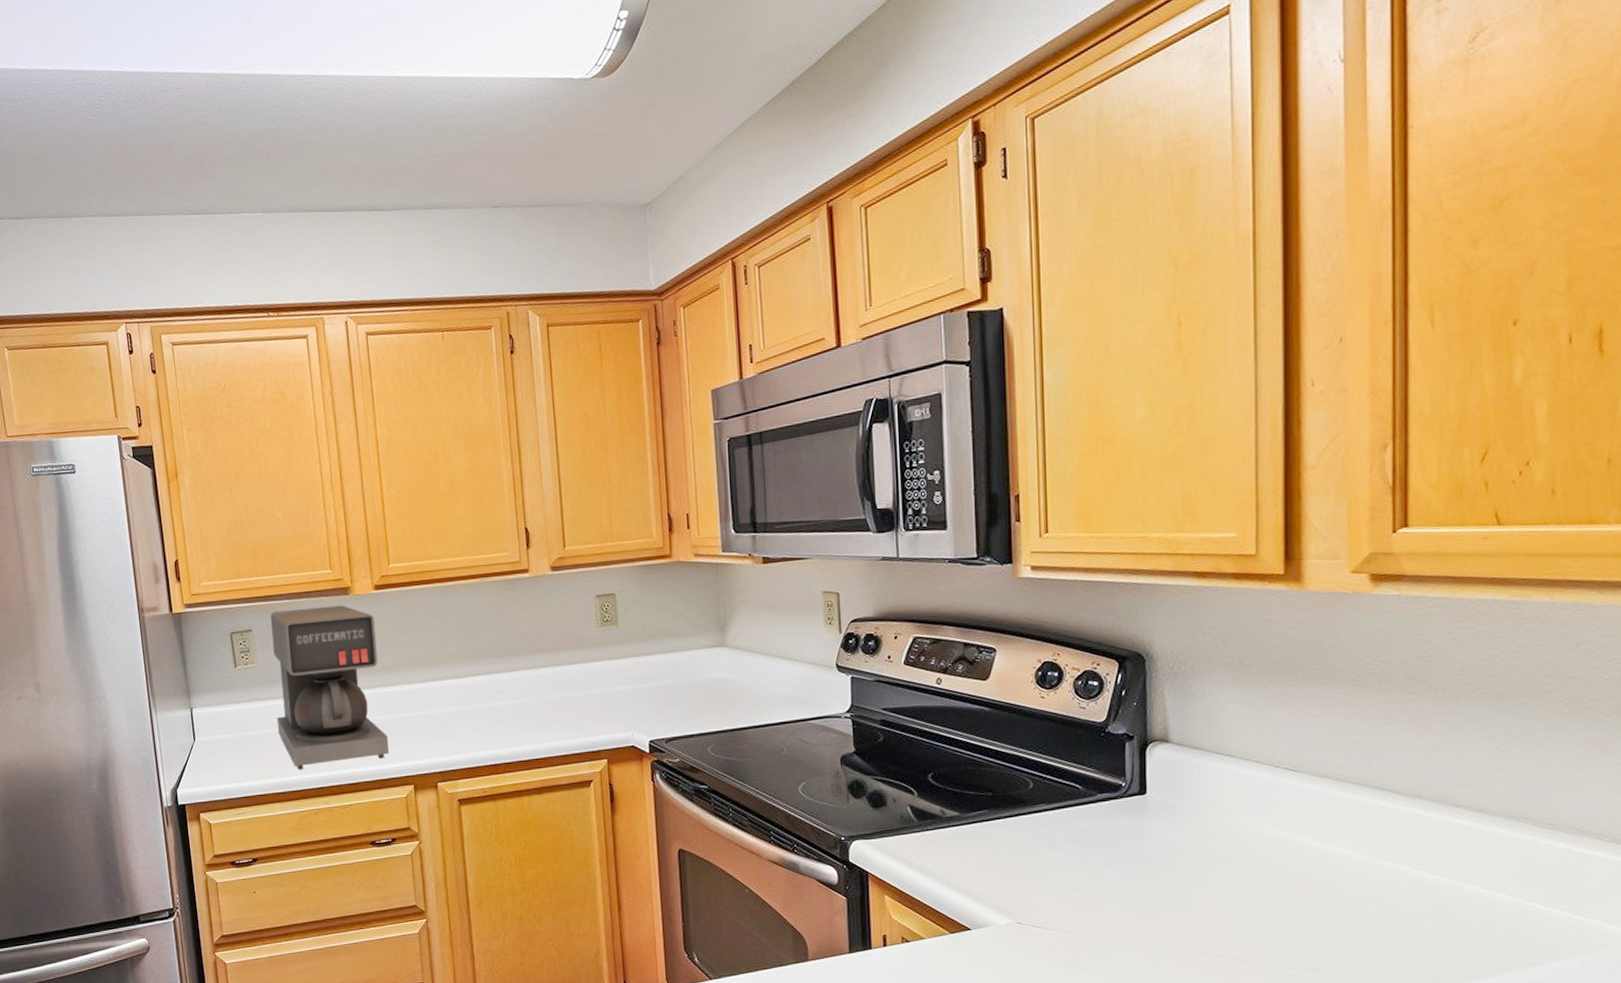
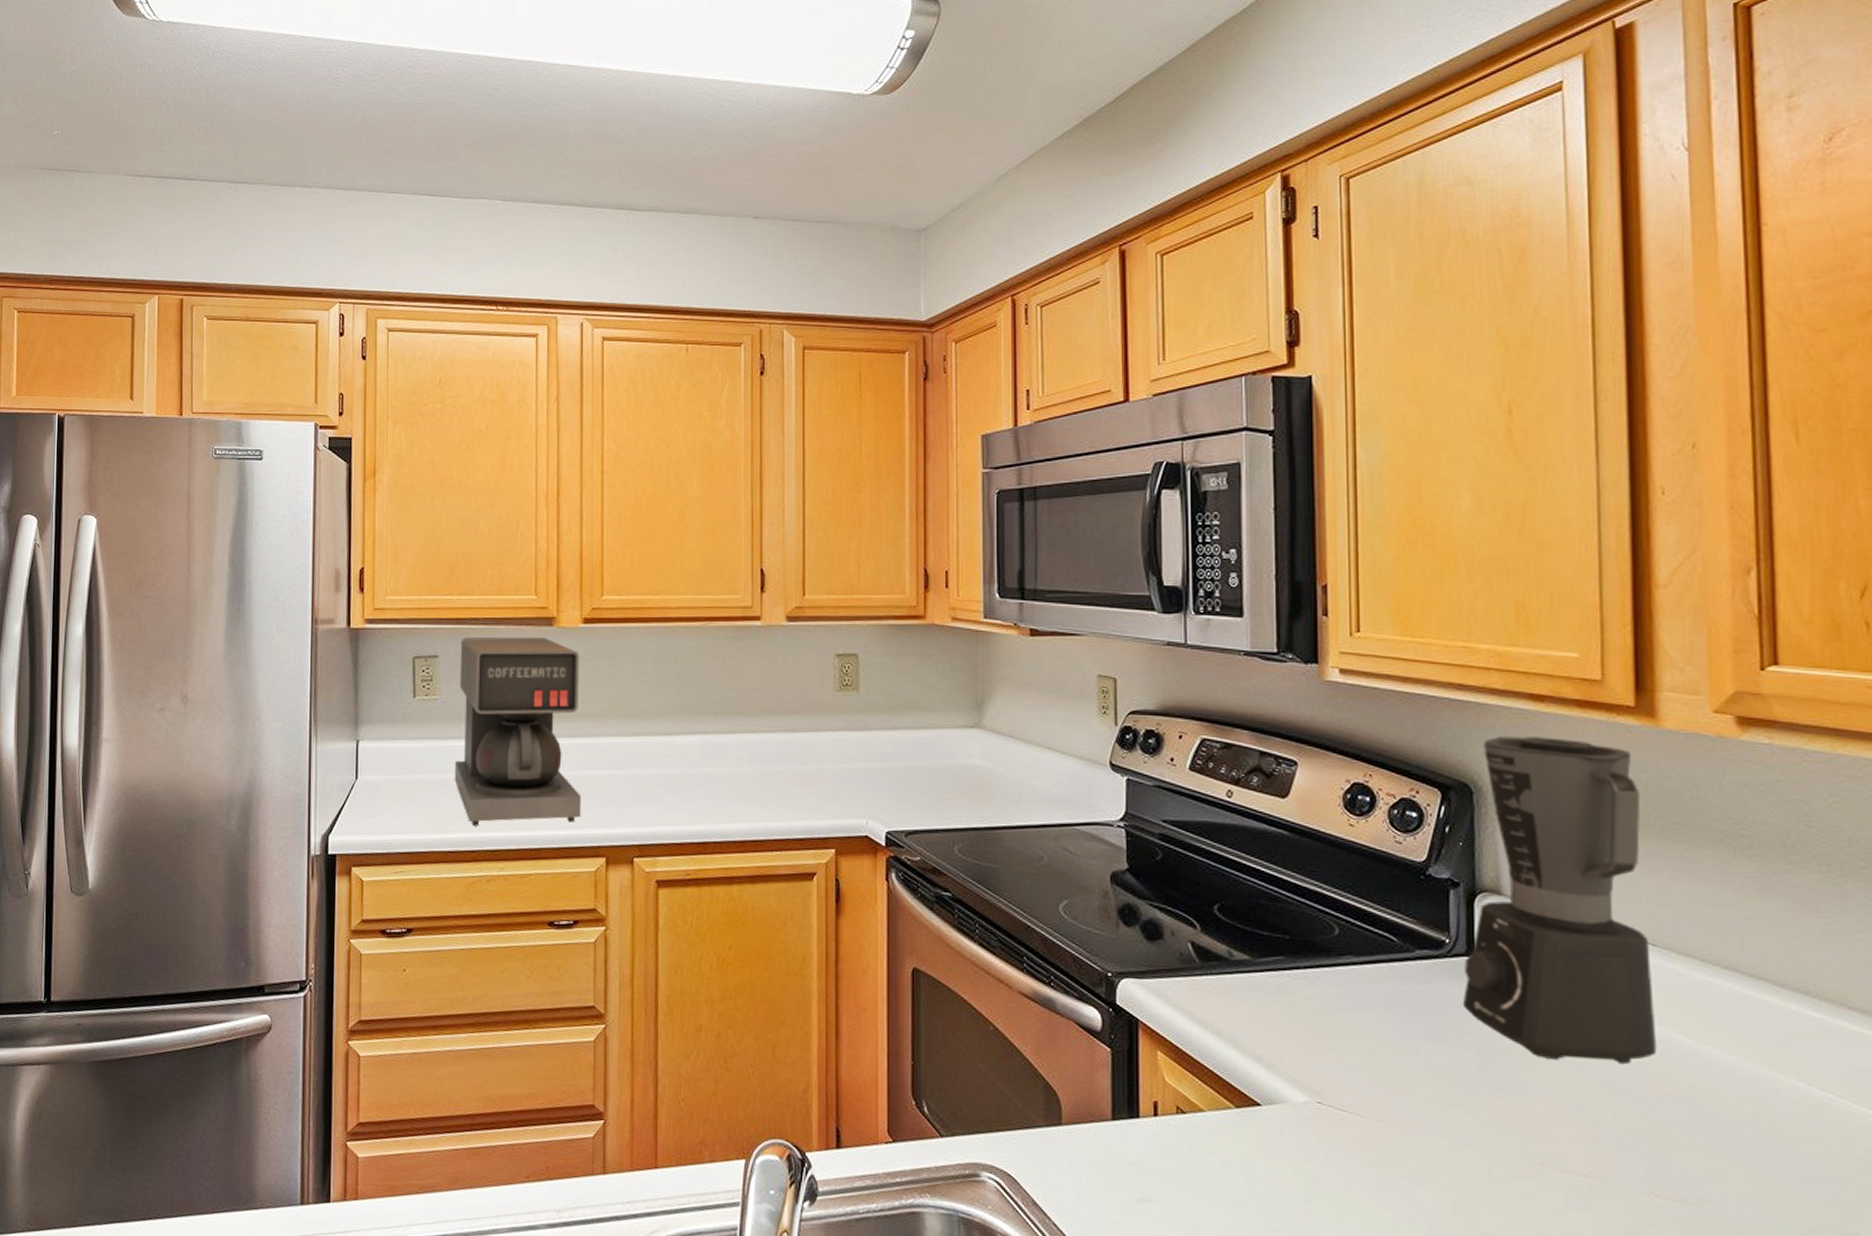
blender: none [1136,607,1296,871] -> present [1462,736,1657,1065]

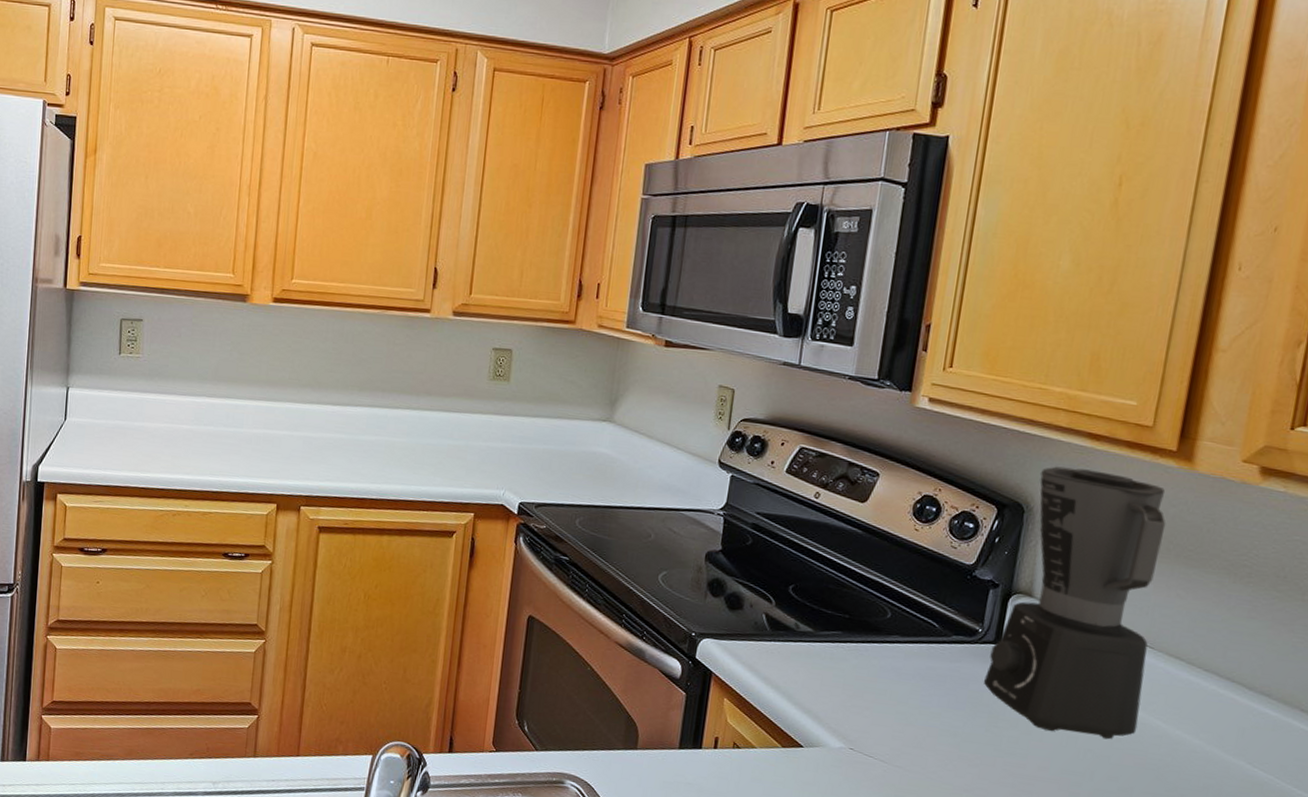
coffee maker: present [454,636,582,826] -> none [150,305,268,473]

